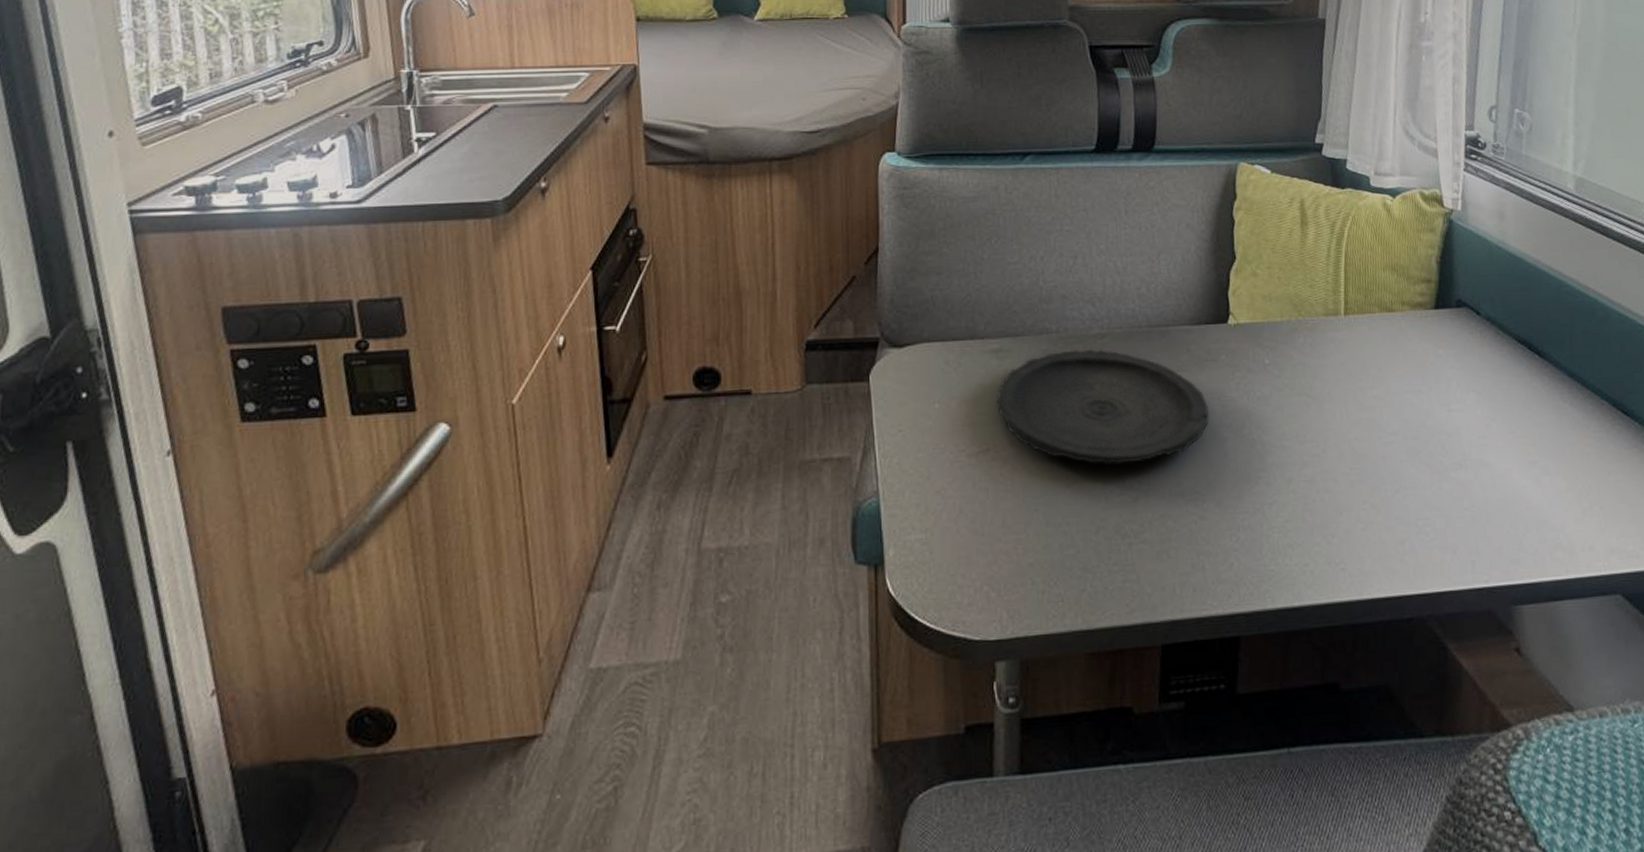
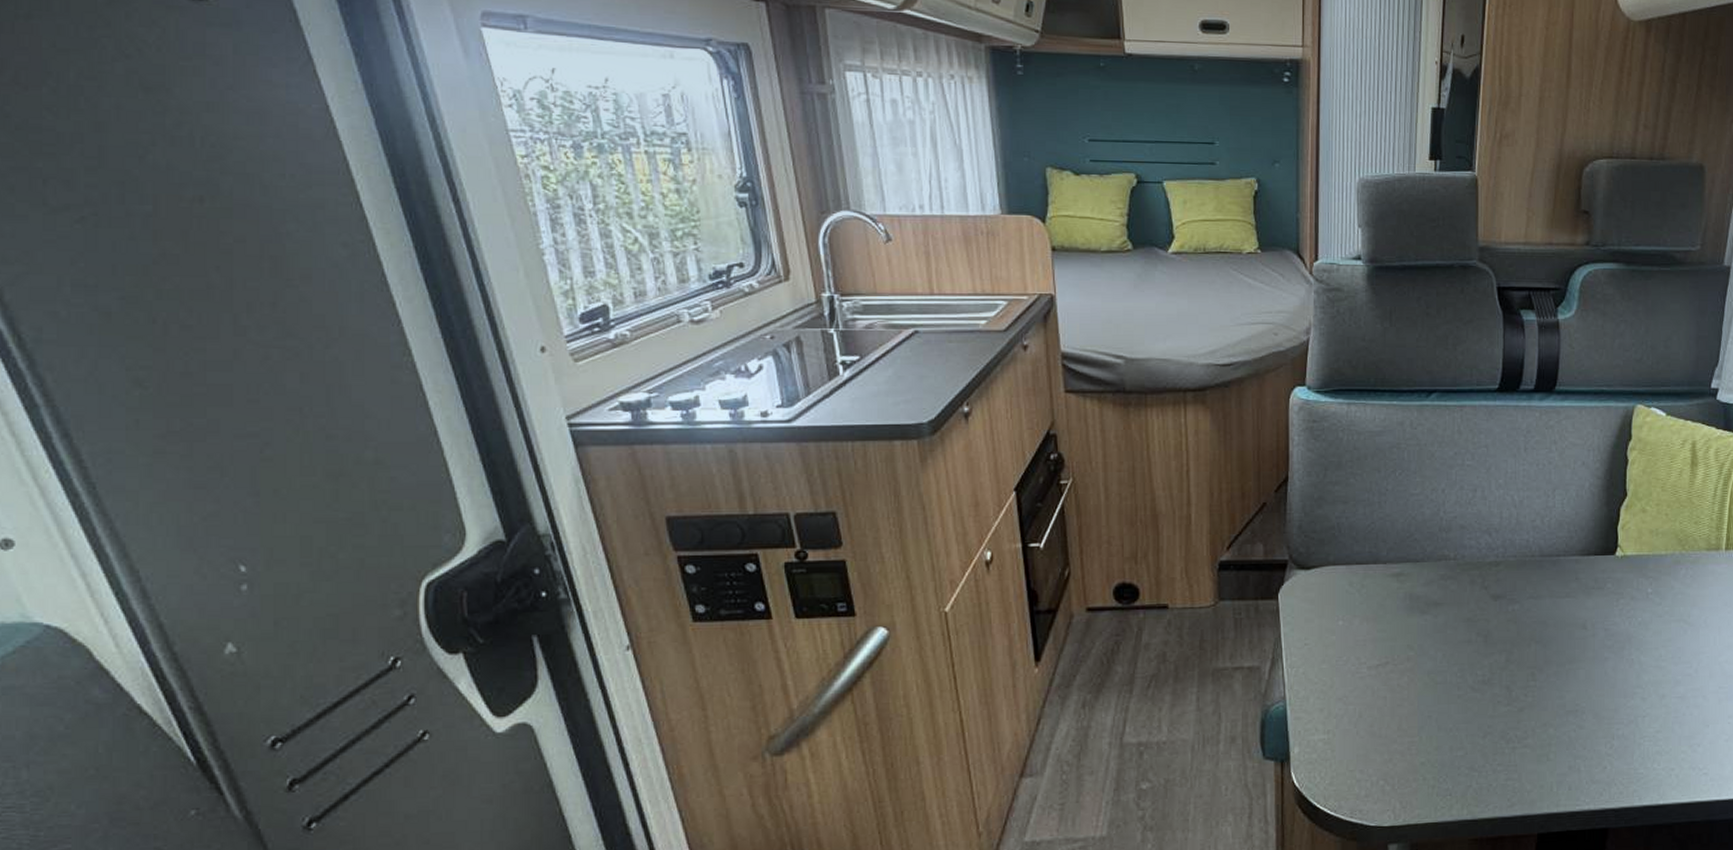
plate: present [996,349,1209,466] -> none [1396,575,1592,680]

